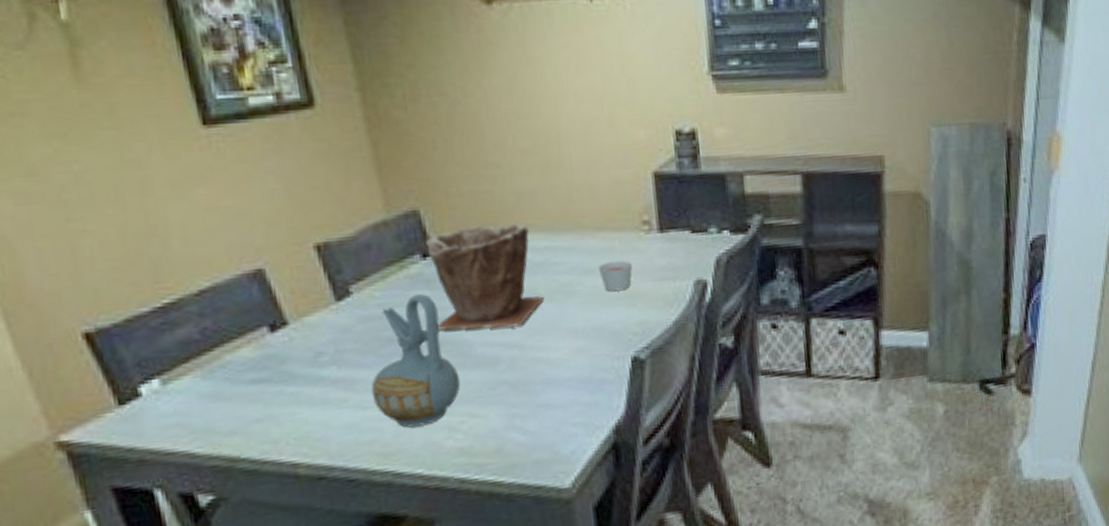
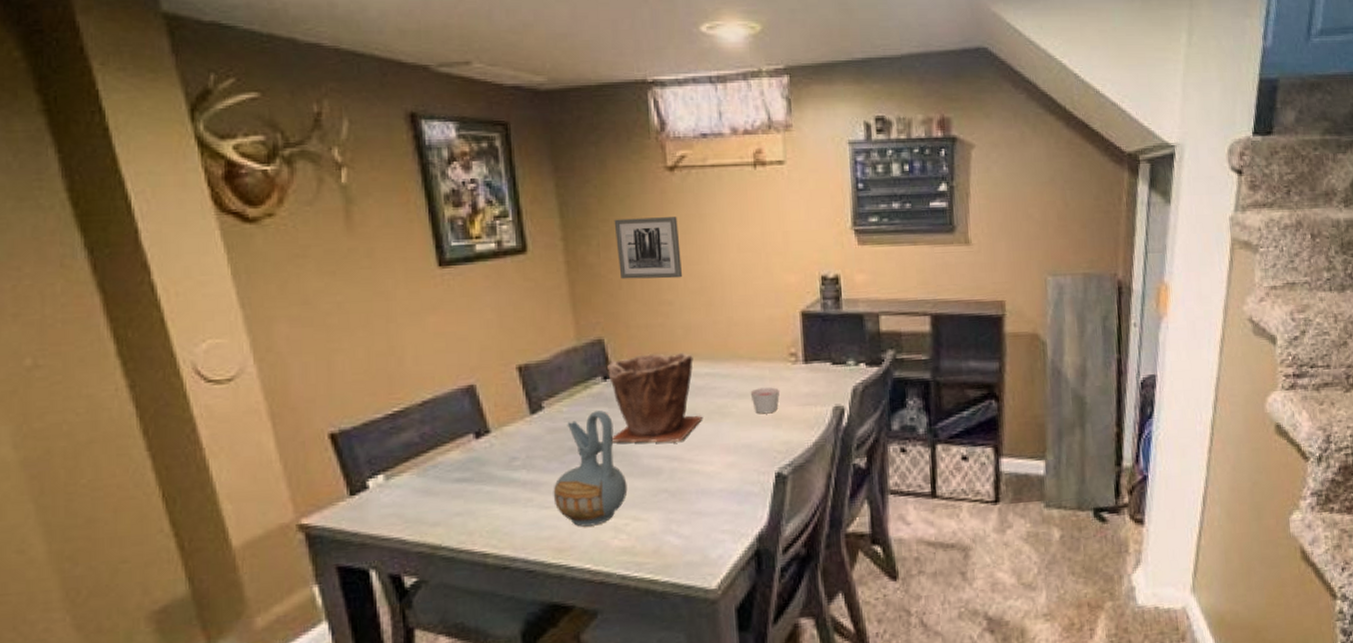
wall art: none [421,61,510,138] -> present [614,217,682,280]

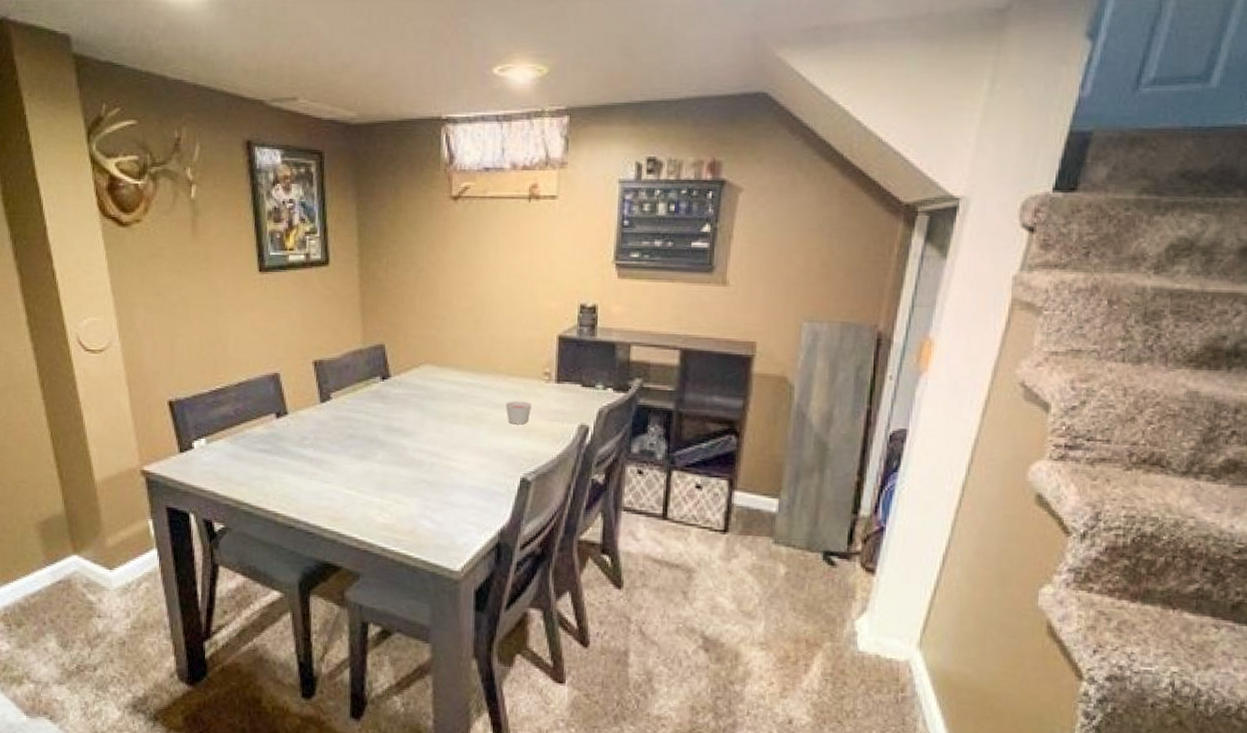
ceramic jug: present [553,410,628,527] -> none [333,406,393,503]
plant pot: present [606,352,703,443] -> none [383,361,462,440]
wall art: present [614,217,682,280] -> none [402,241,457,297]

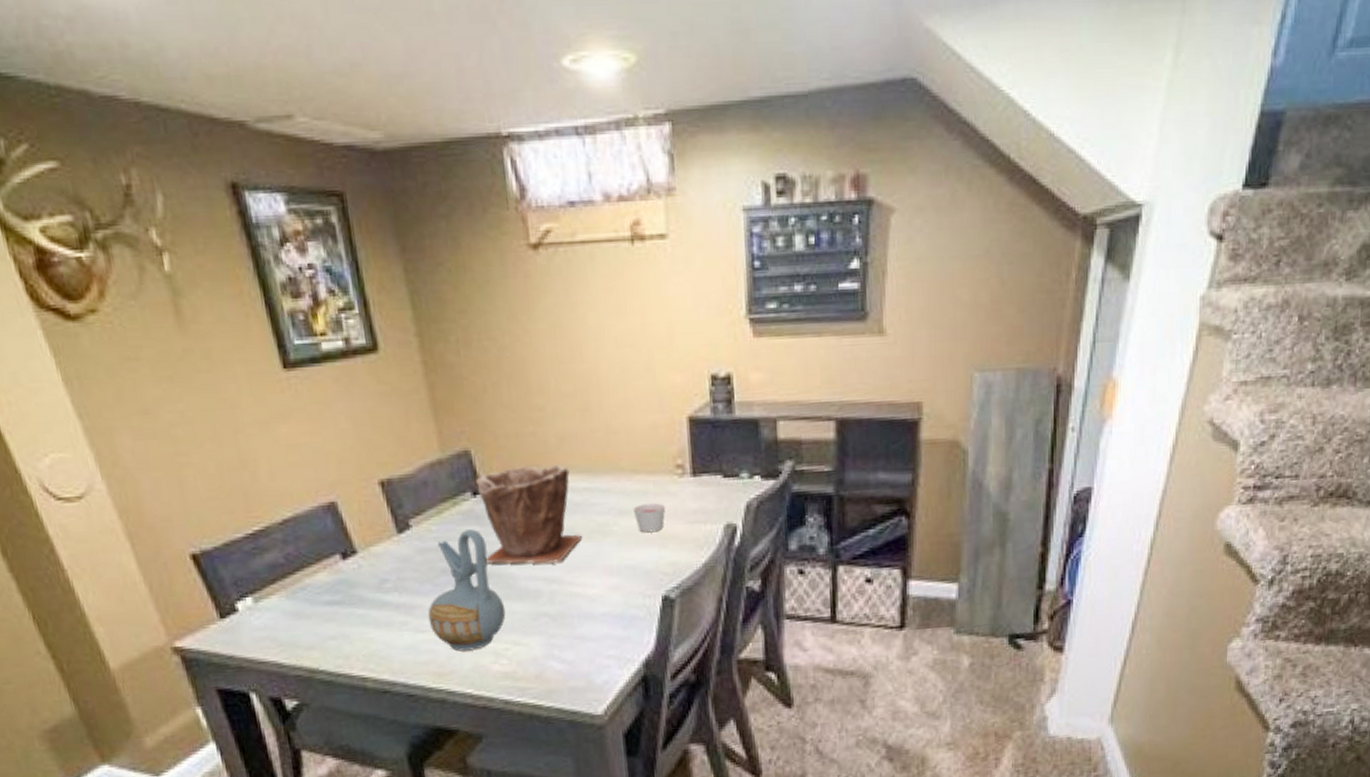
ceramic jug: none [333,406,393,503] -> present [428,529,506,651]
plant pot: none [383,361,462,440] -> present [475,464,583,564]

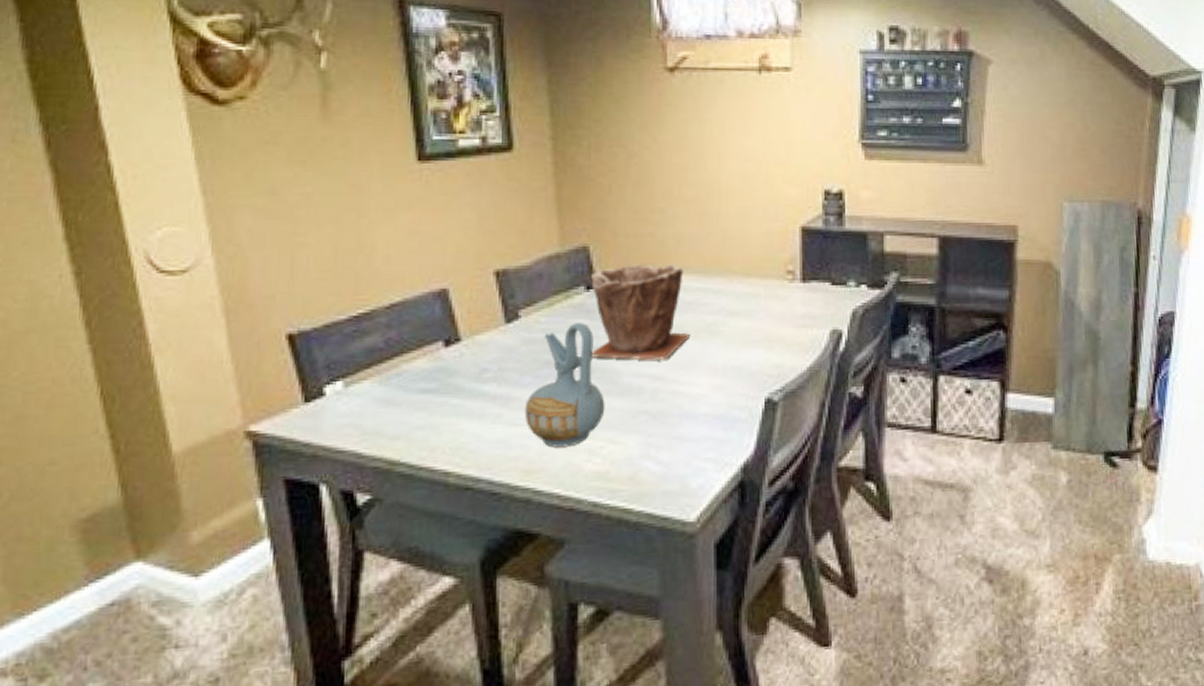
candle: present [633,503,665,533] -> none [742,306,774,335]

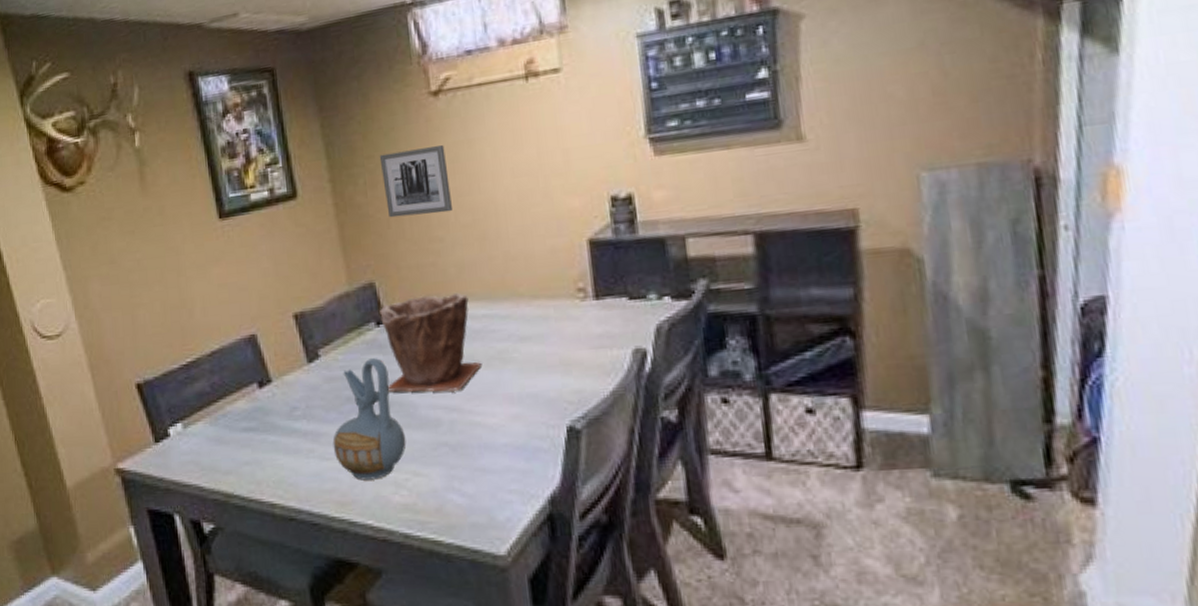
wall art: none [607,120,676,185] -> present [379,145,452,218]

